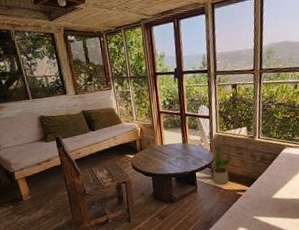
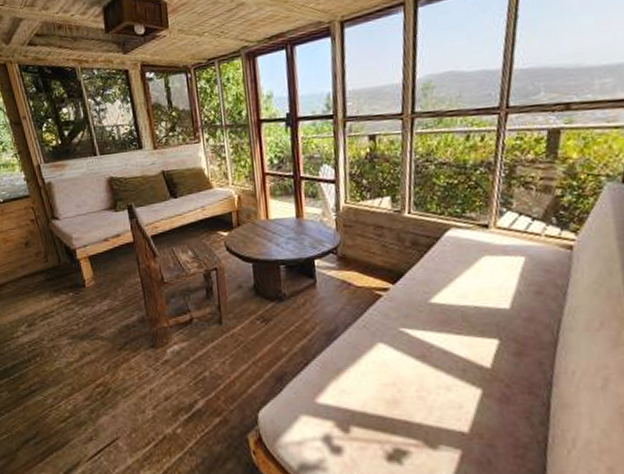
potted plant: present [212,145,233,185] -> none [339,221,370,279]

